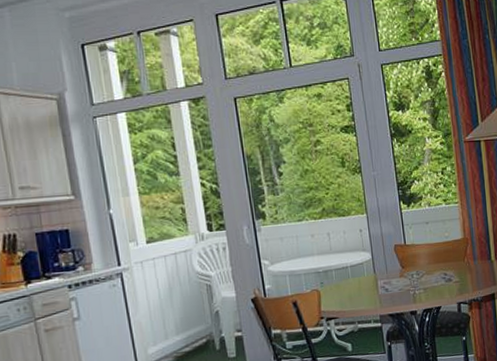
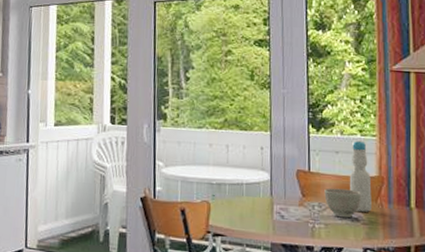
bowl: none [420,254,452,281] -> present [324,188,362,218]
bottle: none [439,209,461,272] -> present [349,140,372,212]

